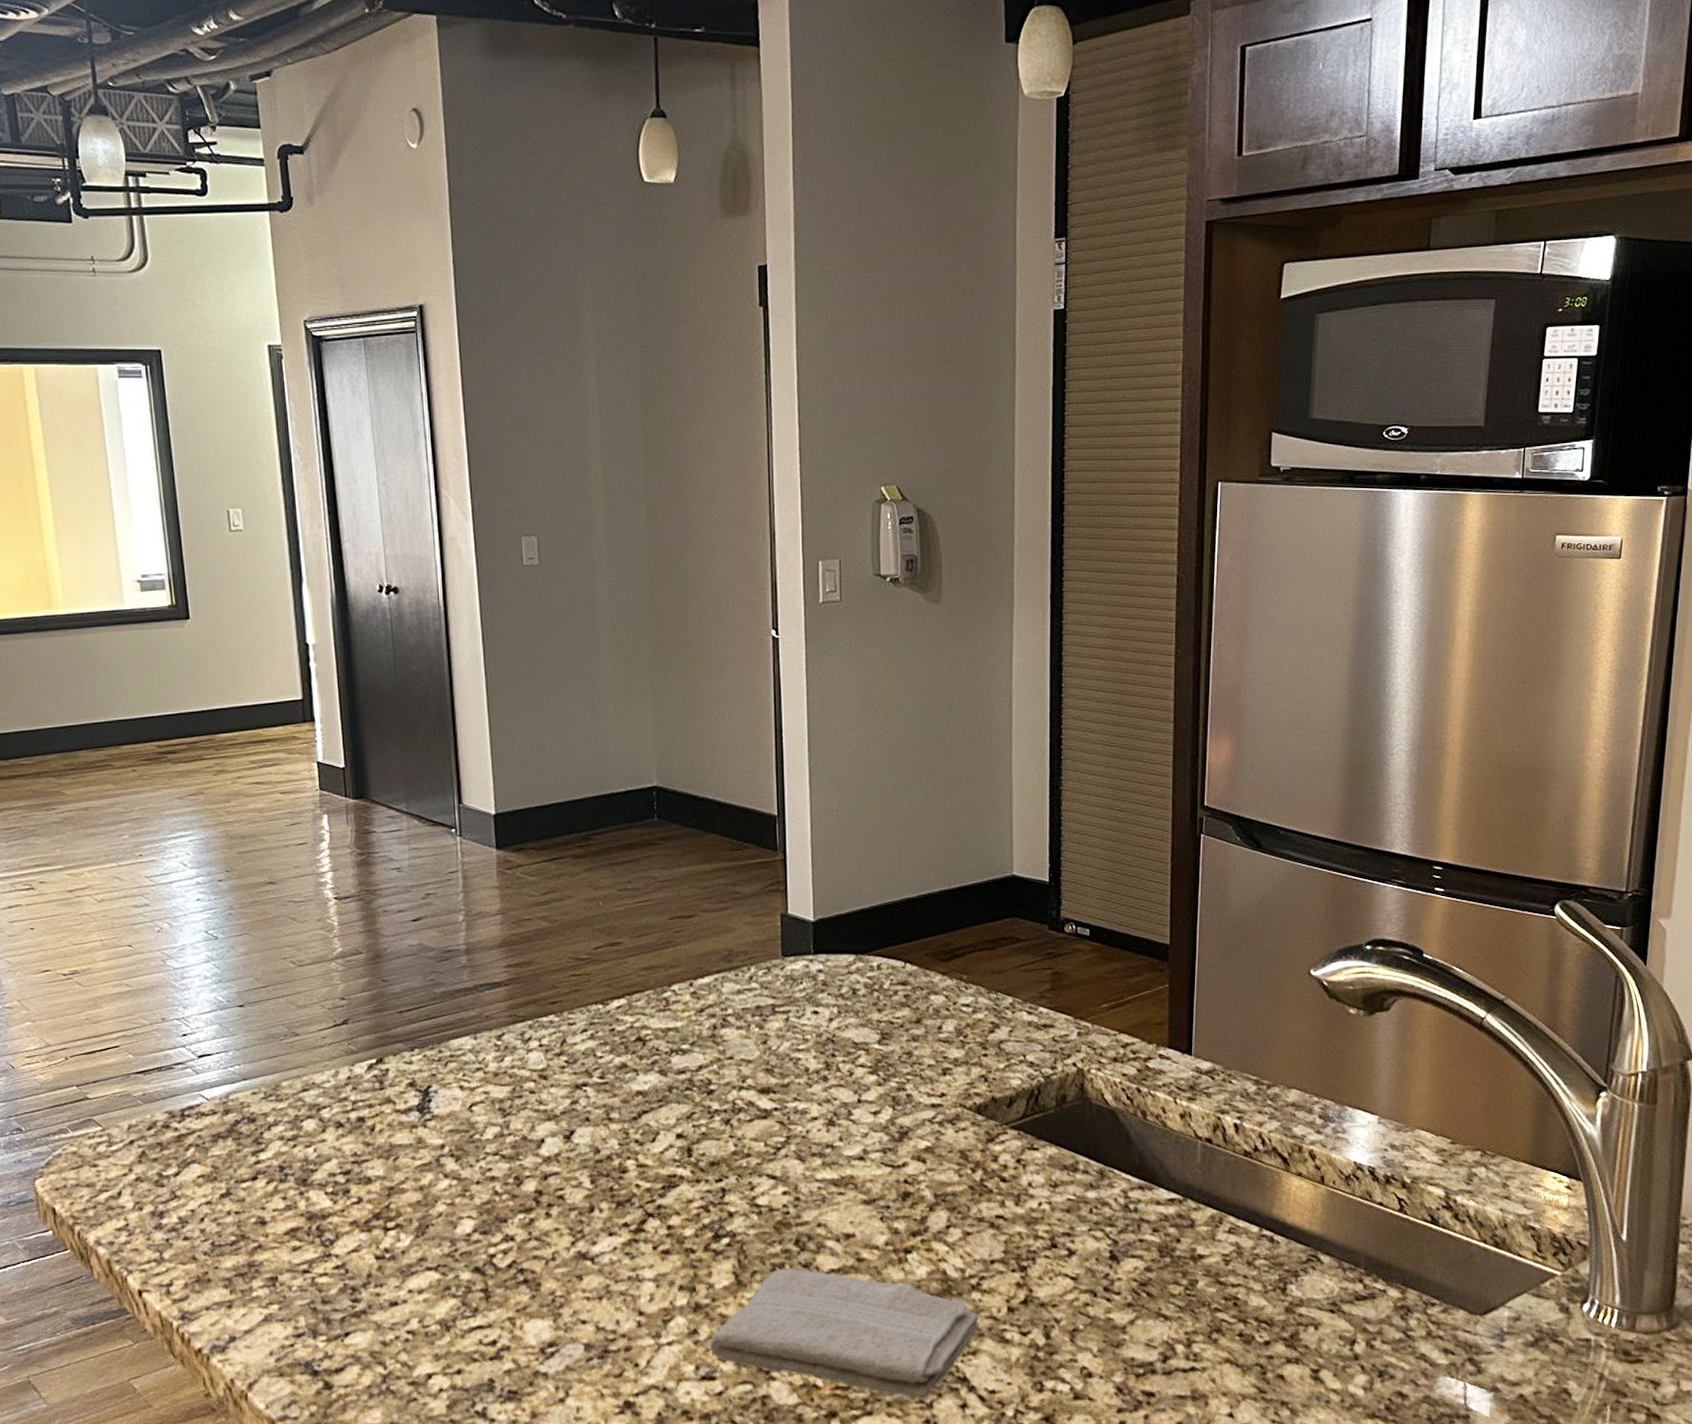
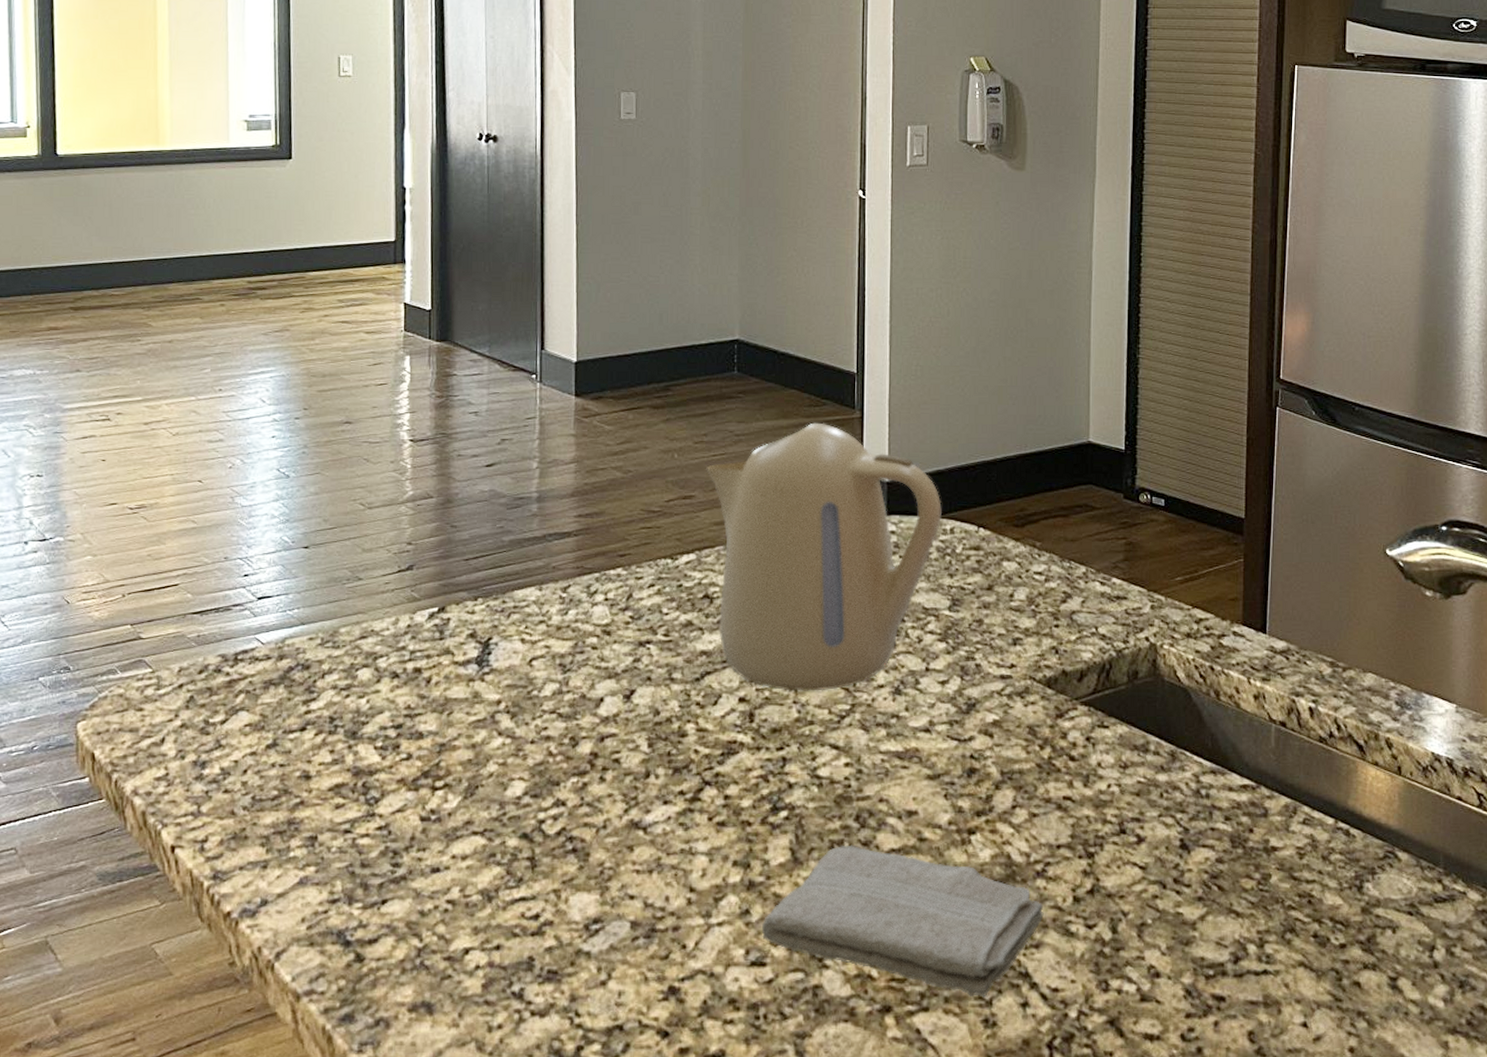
kettle: none [631,866,868,1126] -> present [706,422,942,691]

